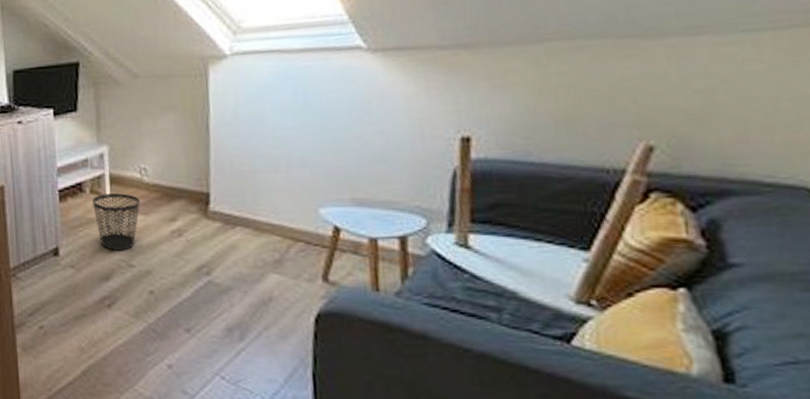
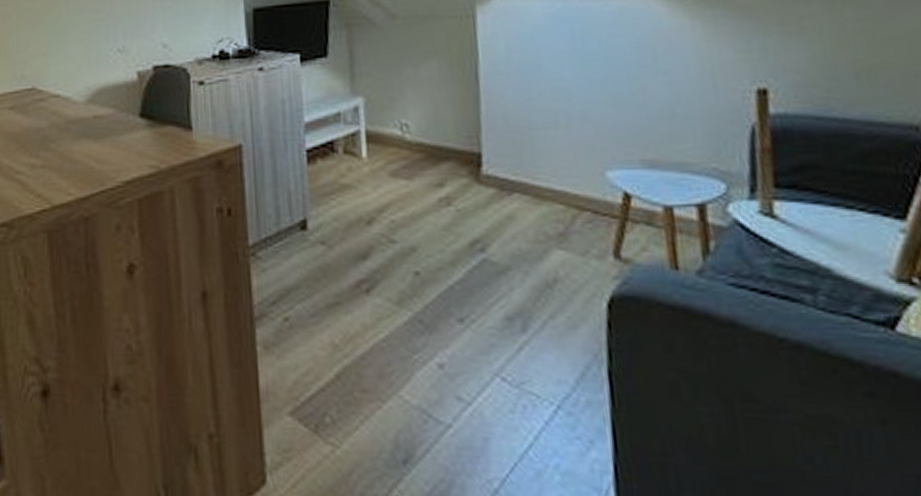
wastebasket: present [93,193,140,250] -> none [346,153,402,222]

